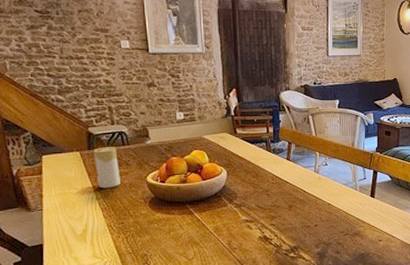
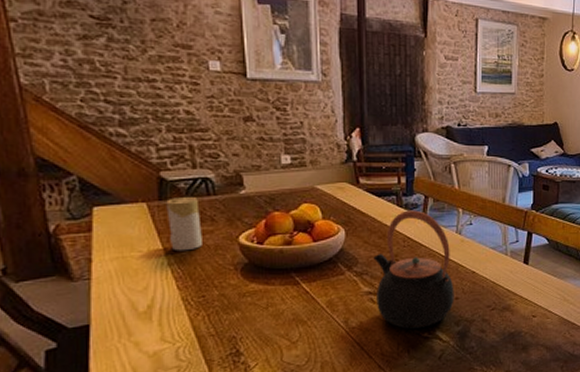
teapot: none [249,154,314,250] -> present [373,210,454,329]

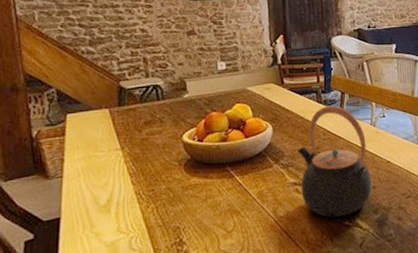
candle: present [166,197,202,251] -> none [124,102,152,150]

